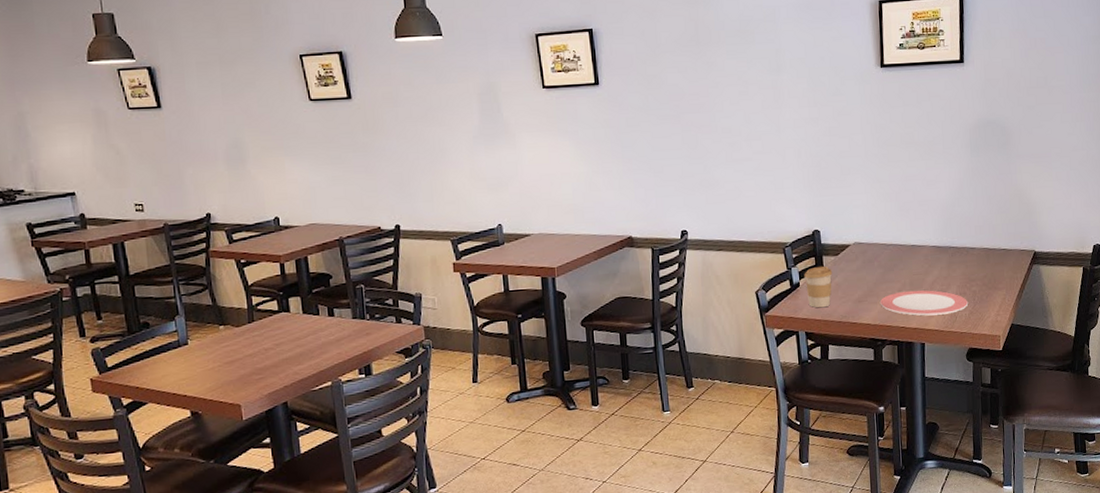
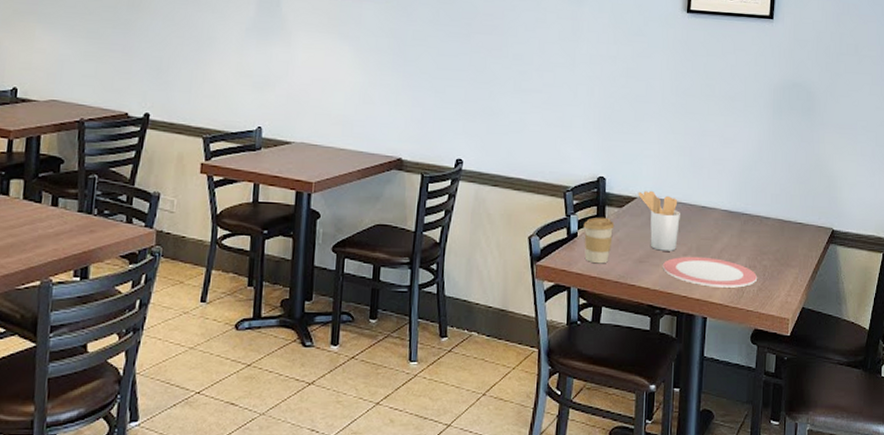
utensil holder: none [851,236,892,290] -> present [638,190,680,251]

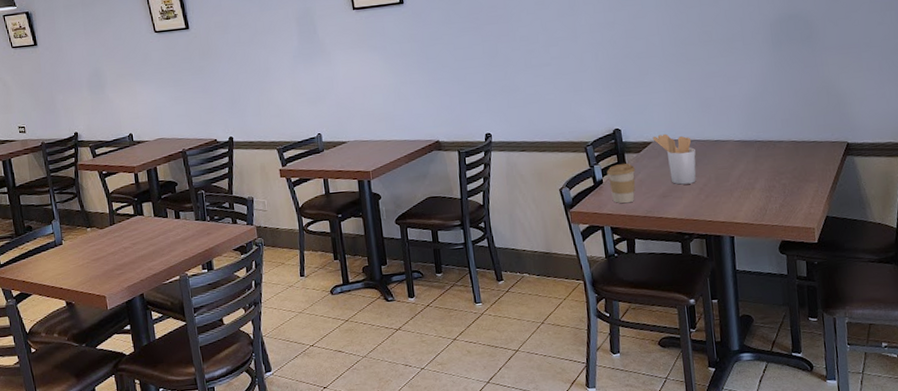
plate: present [662,256,758,288] -> none [685,184,779,210]

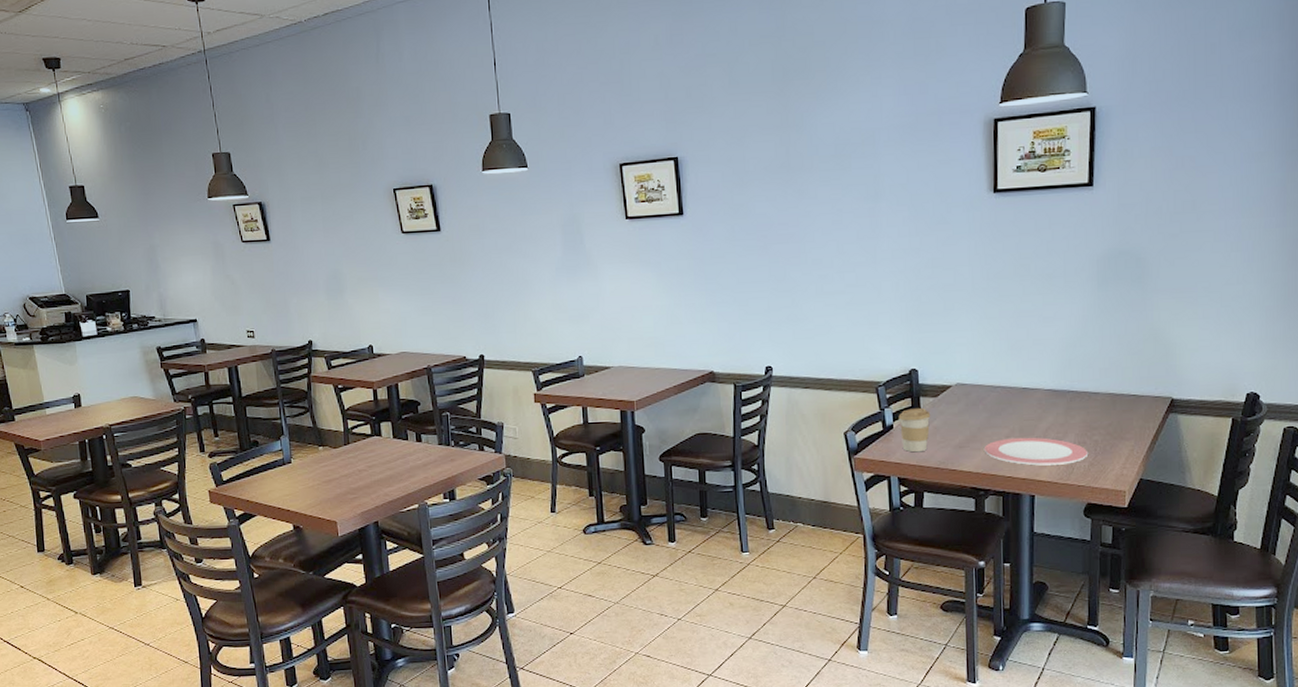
utensil holder: present [652,133,696,185] -> none [953,377,1000,435]
plate: none [685,184,779,210] -> present [983,437,1089,466]

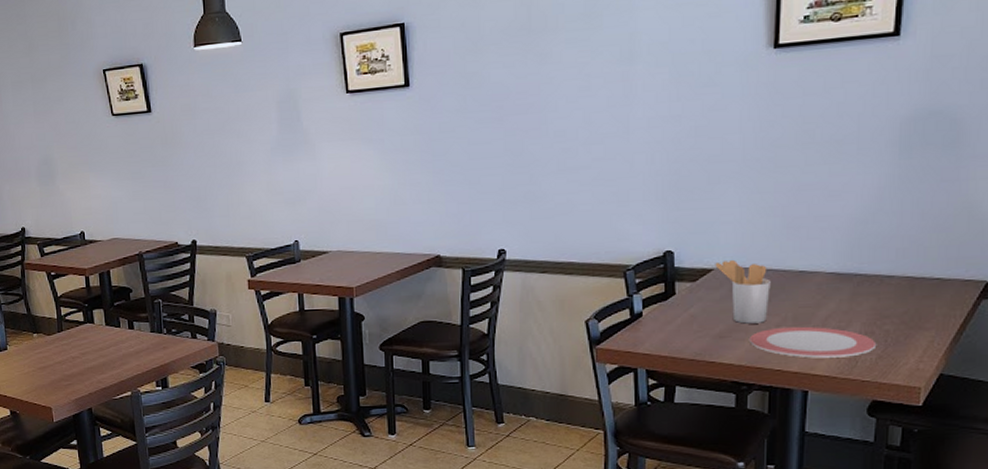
coffee cup: present [898,407,931,453] -> none [649,293,687,343]
utensil holder: none [953,377,1000,435] -> present [715,259,771,324]

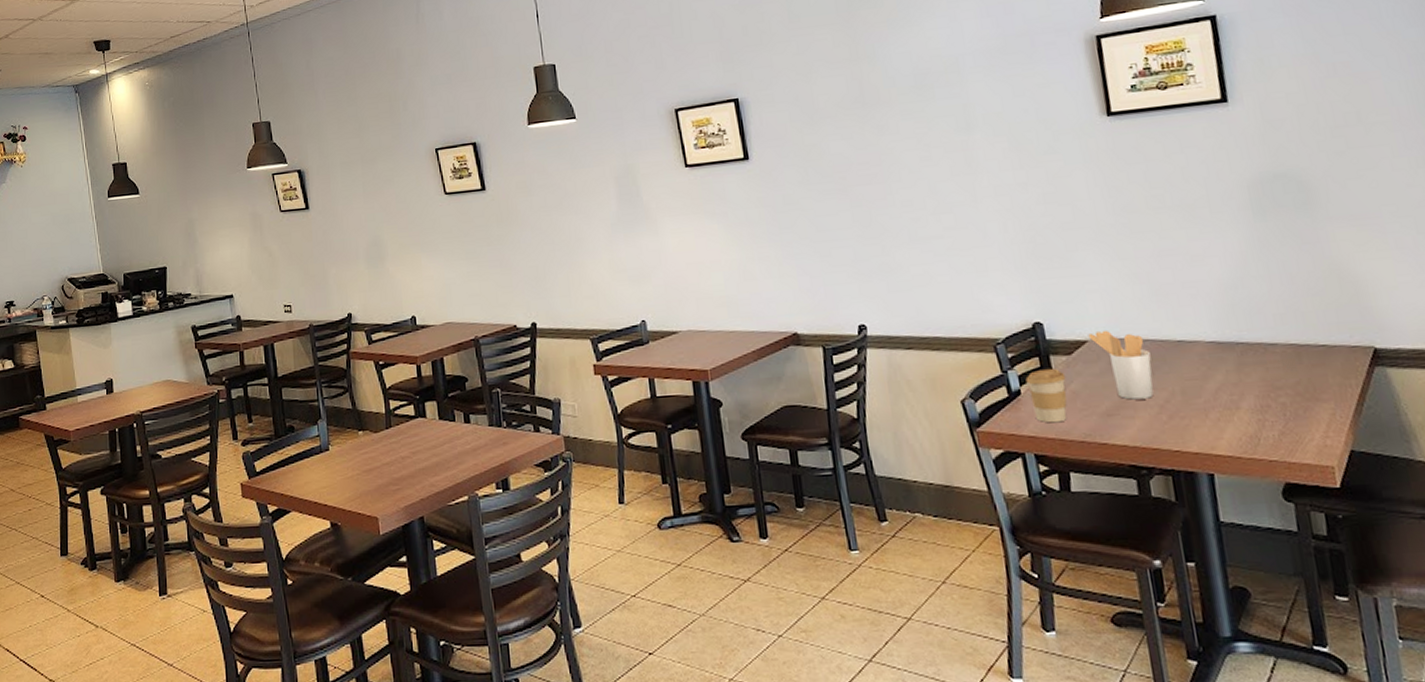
coffee cup: none [649,293,687,343] -> present [1025,368,1067,423]
plate: present [748,326,877,358] -> none [1138,401,1277,437]

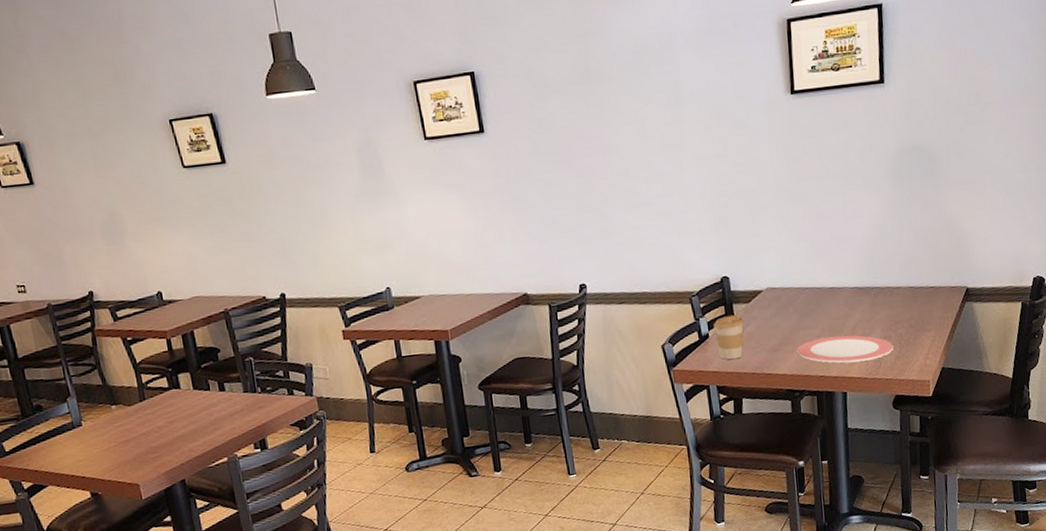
utensil holder: present [1088,330,1154,400] -> none [763,281,809,338]
plate: none [1138,401,1277,437] -> present [796,335,894,363]

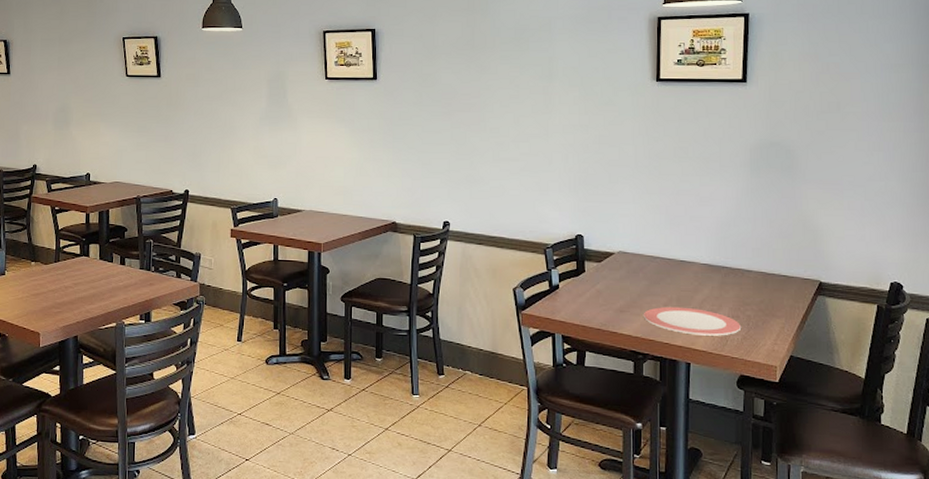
coffee cup: present [713,314,744,360] -> none [564,271,594,313]

